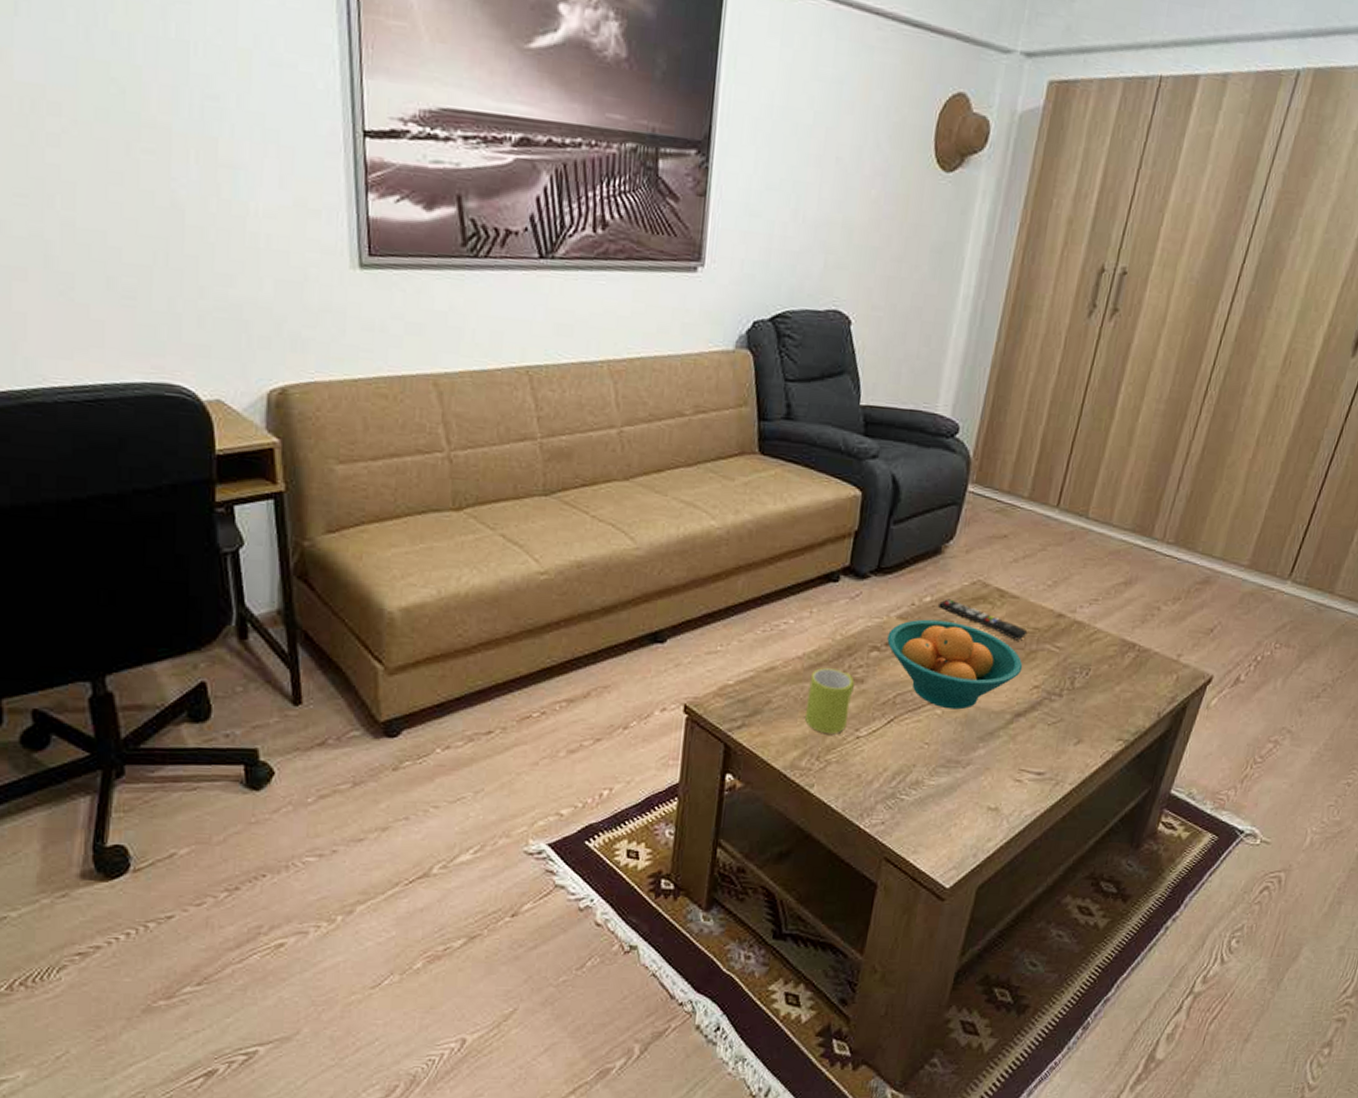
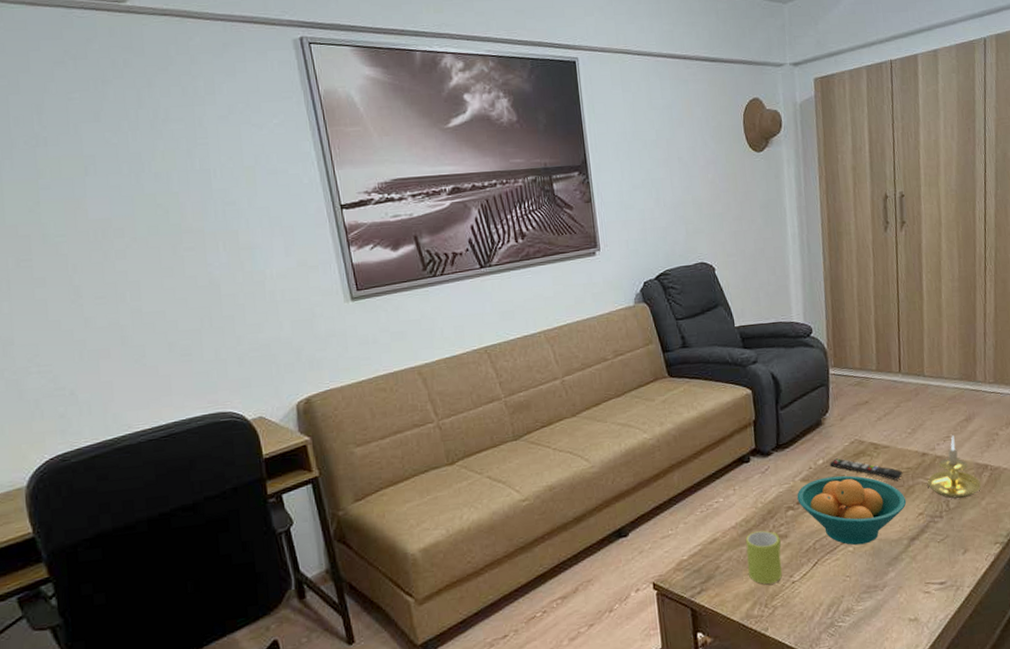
candle holder: none [1054,599,1121,679] -> present [927,435,981,499]

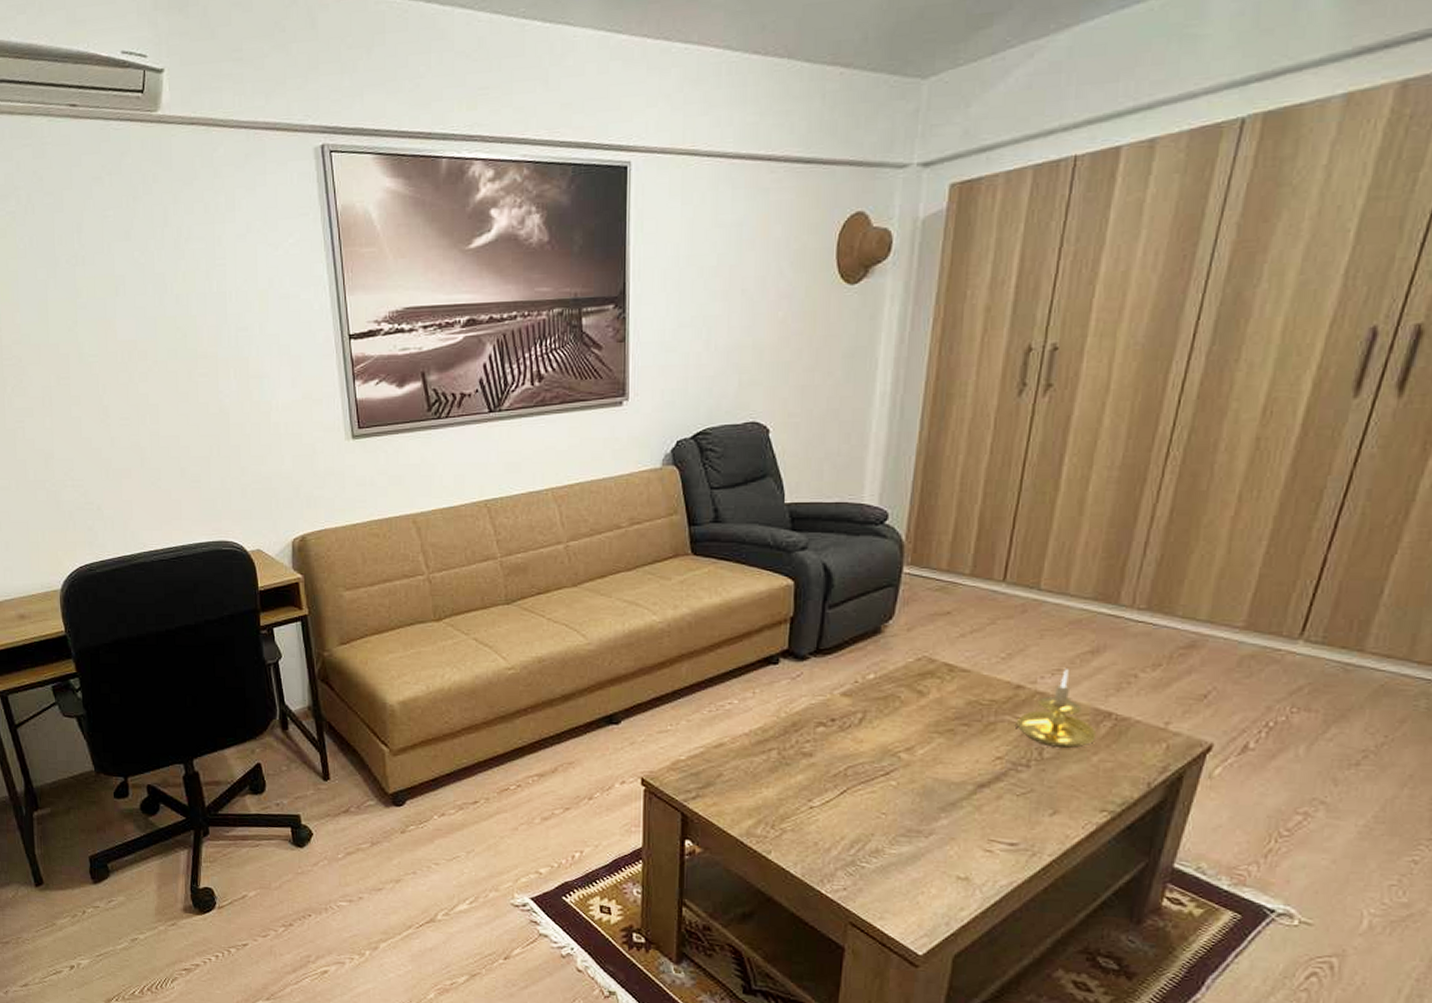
mug: present [745,530,782,585] -> none [757,743,803,805]
fruit bowl: present [797,475,907,545] -> none [832,695,982,781]
remote control: present [830,458,903,481] -> none [883,675,984,713]

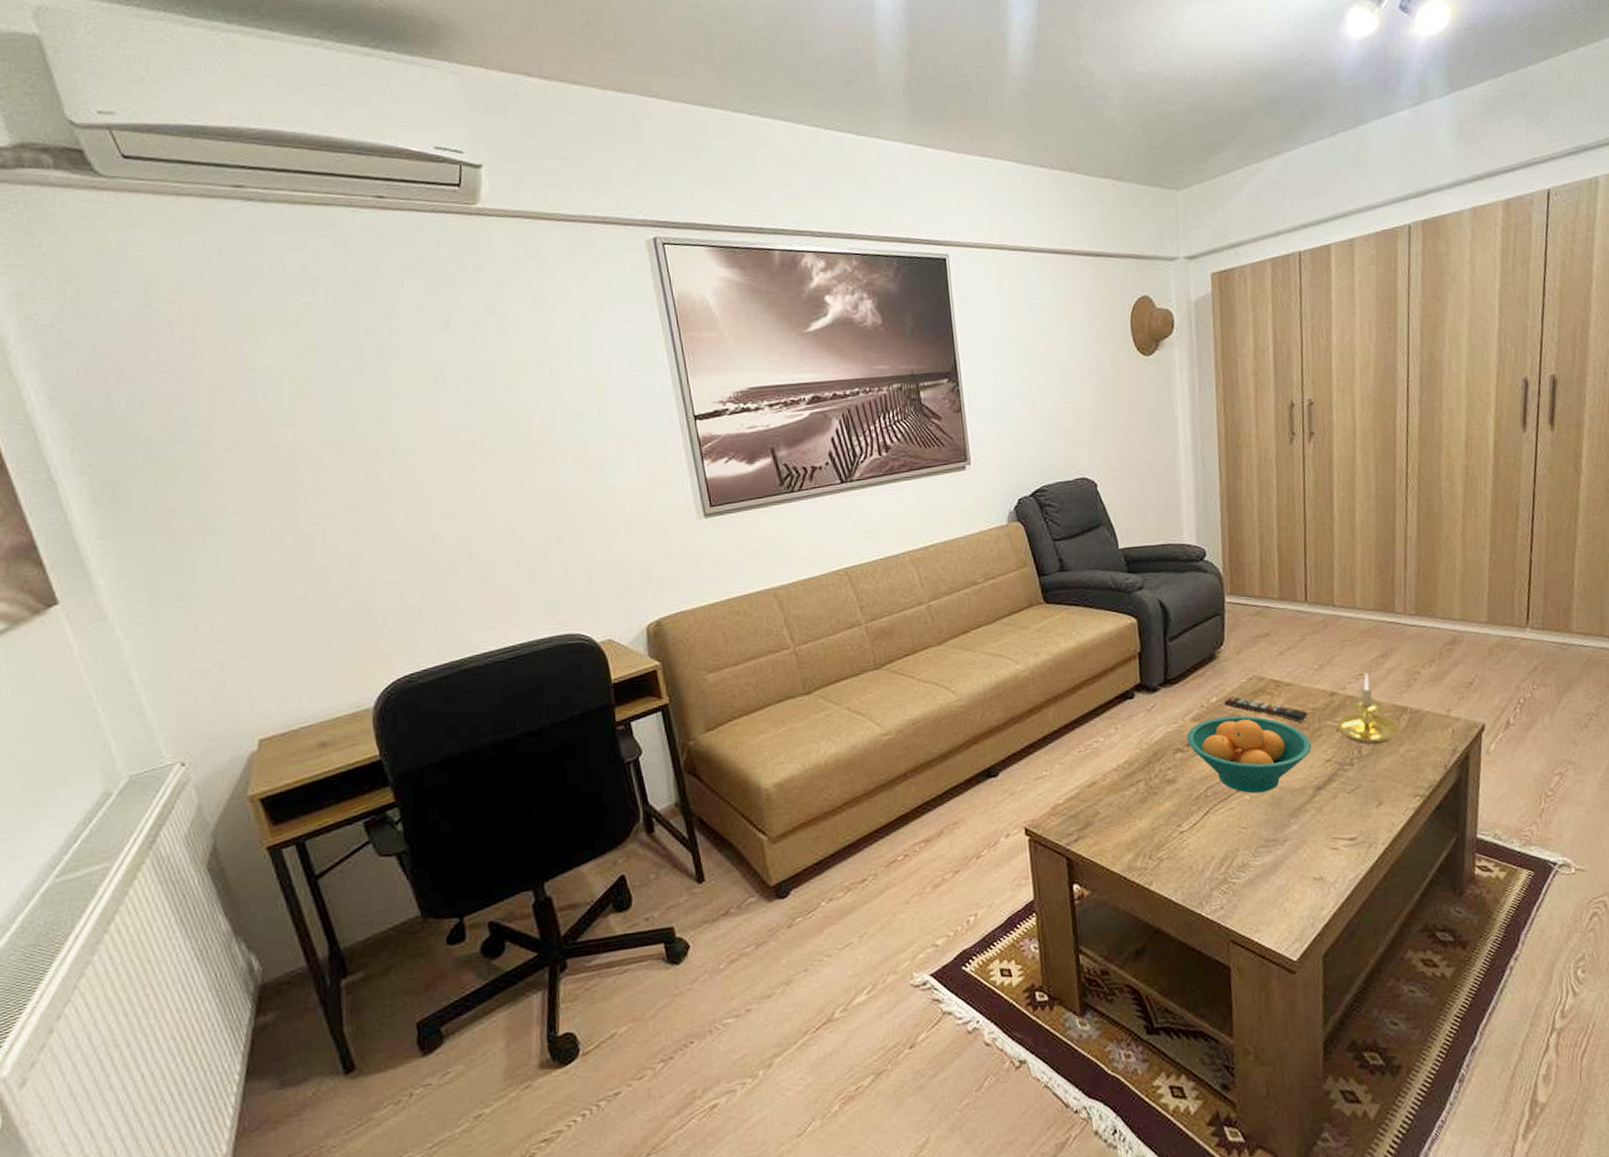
fruit bowl: none [832,695,982,781] -> present [1186,715,1312,794]
remote control: none [883,675,984,713] -> present [1224,696,1309,723]

